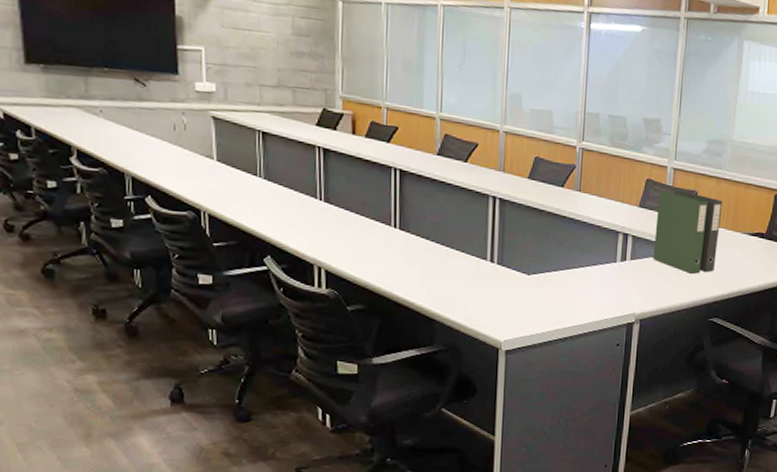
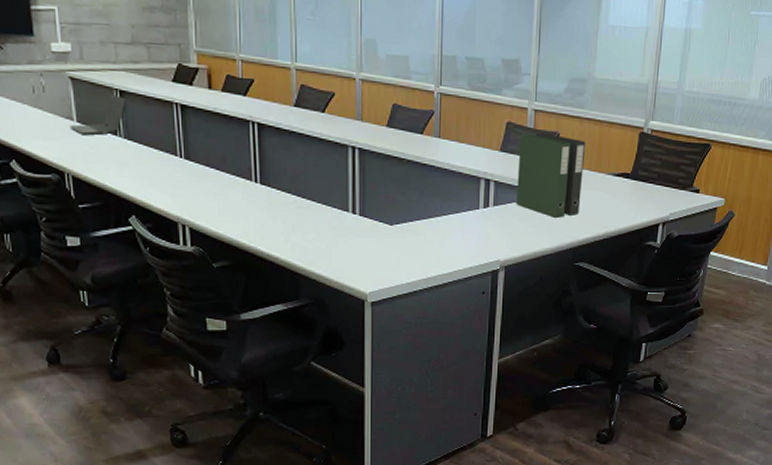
laptop: none [209,134,268,175] -> present [70,93,126,136]

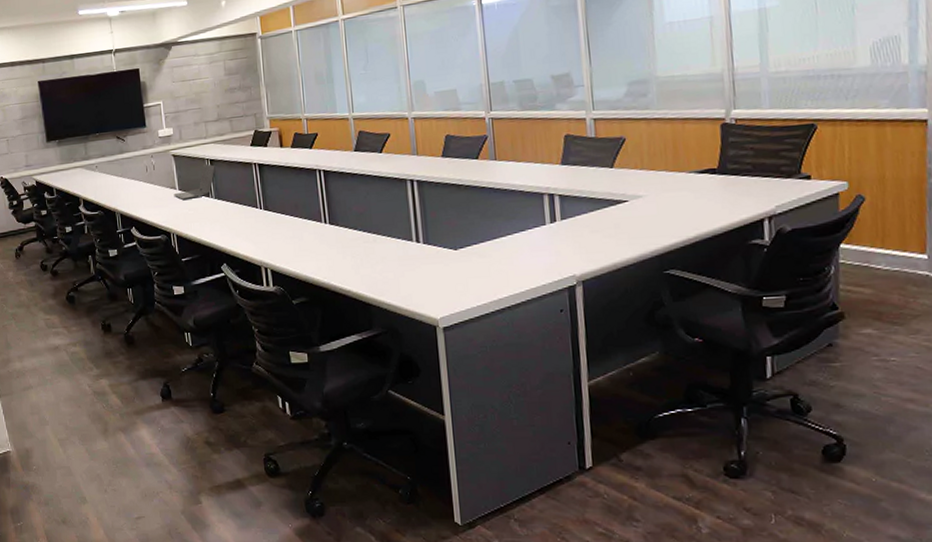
binder: present [516,132,586,218] -> none [581,139,661,225]

